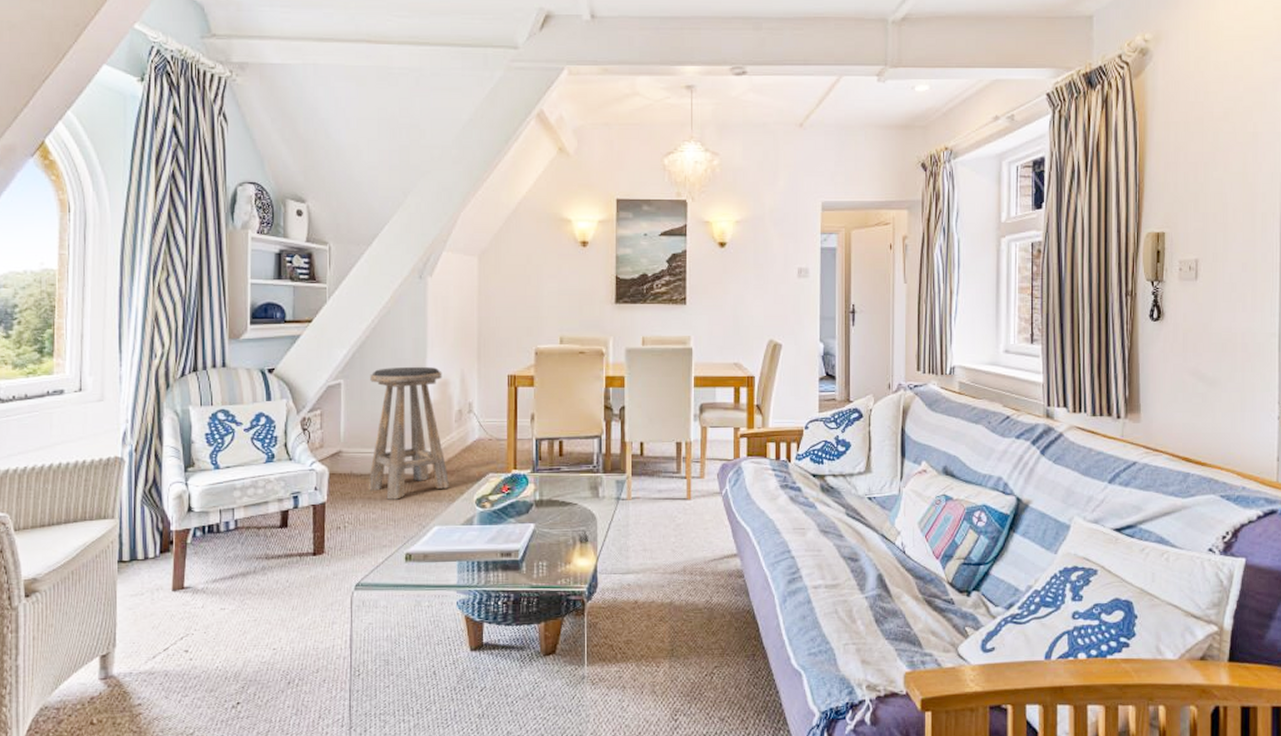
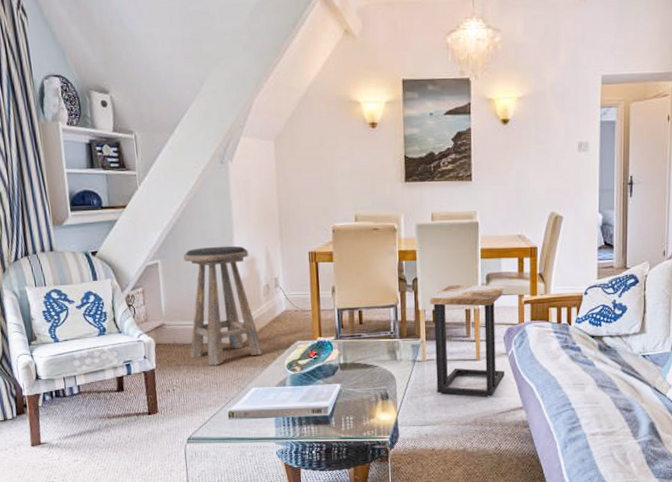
side table: none [638,414,721,542] -> present [430,284,506,398]

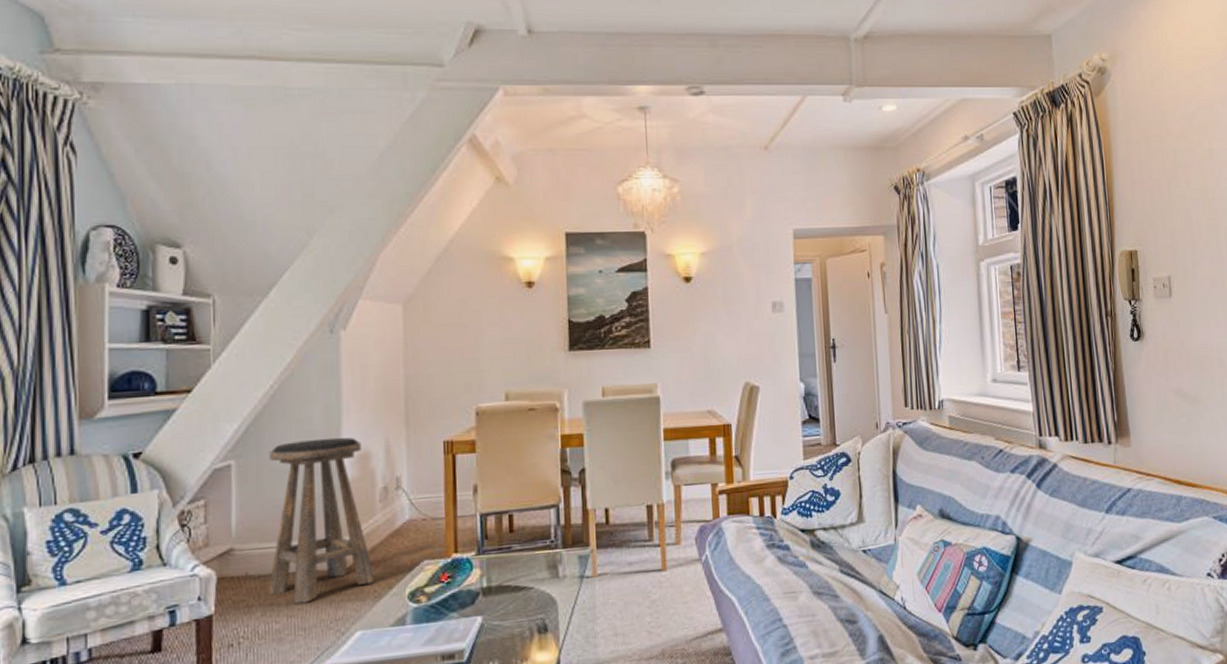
side table: present [430,284,506,398] -> none [601,472,698,620]

